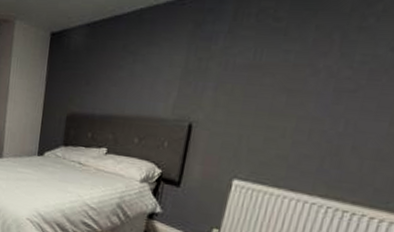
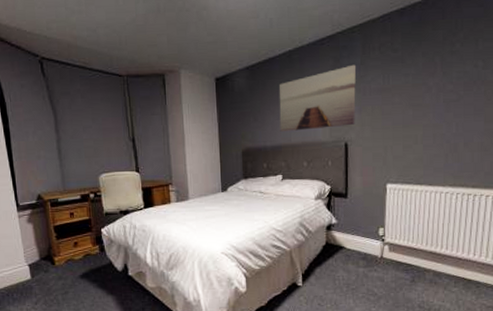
wall art: none [113,32,222,105] -> present [278,64,357,133]

